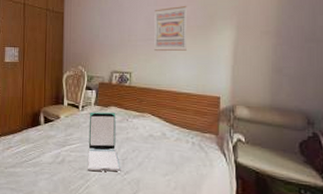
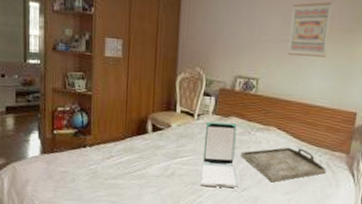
serving tray: none [120,131,199,165] -> present [240,147,327,183]

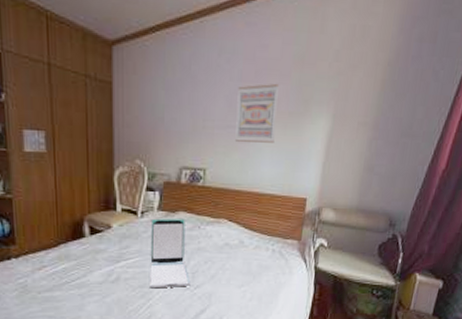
serving tray: present [240,147,327,183] -> none [190,239,279,277]

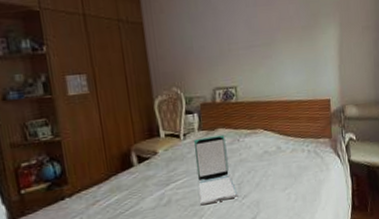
wall art: present [235,84,278,143] -> none [254,5,293,58]

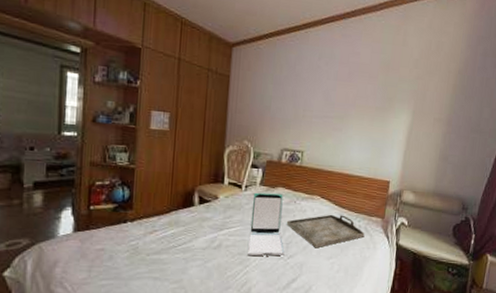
serving tray: none [233,143,316,183] -> present [286,214,365,248]

